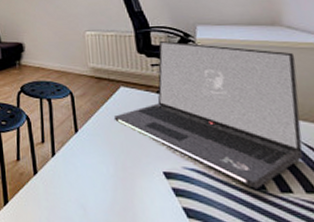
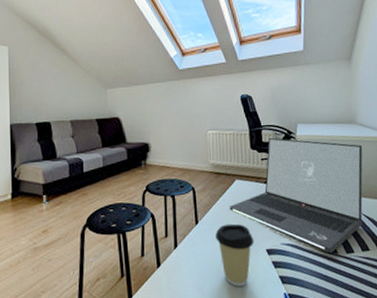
coffee cup: none [98,136,147,212] -> present [215,223,254,286]

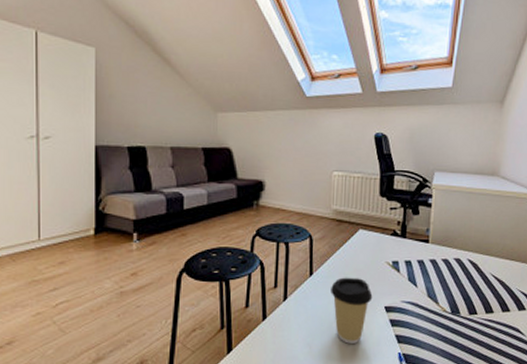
laptop: present [230,138,363,253] -> none [350,186,502,314]

